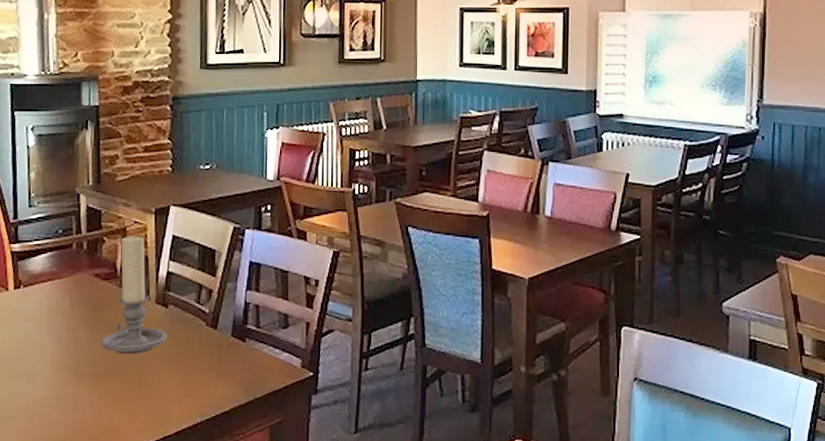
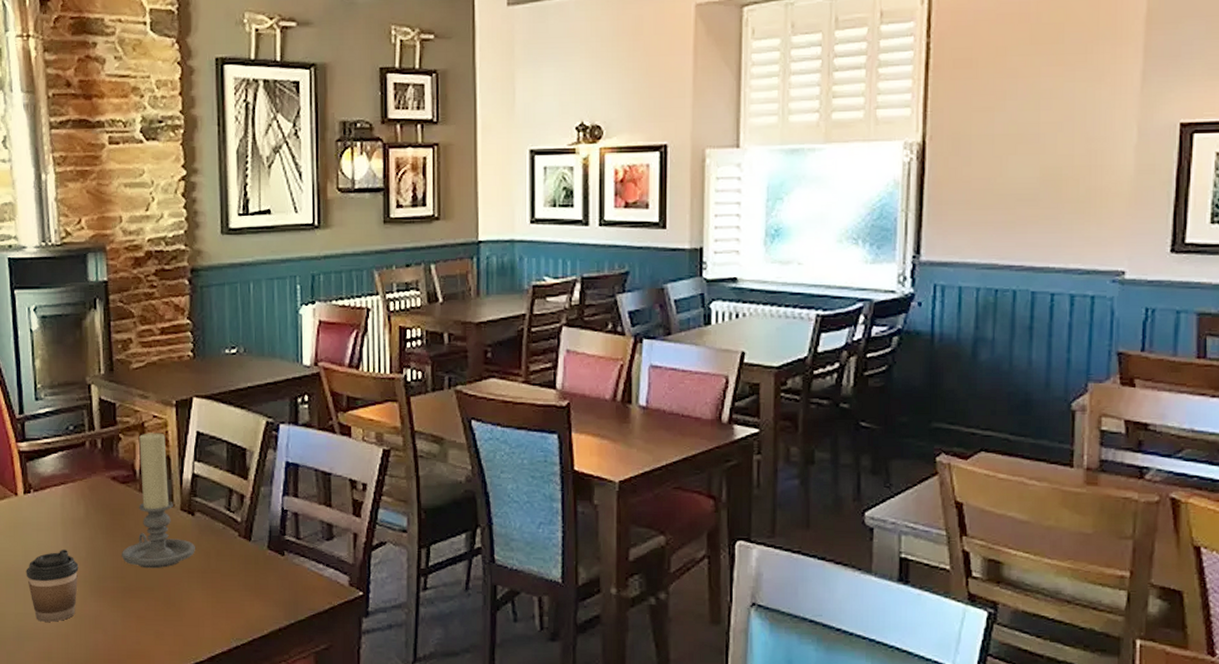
coffee cup: none [12,337,62,403] -> present [26,549,79,622]

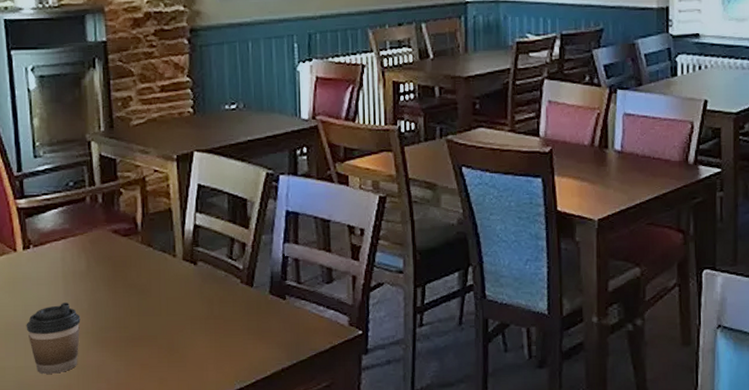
candle holder: present [121,431,195,569] -> none [123,185,198,318]

